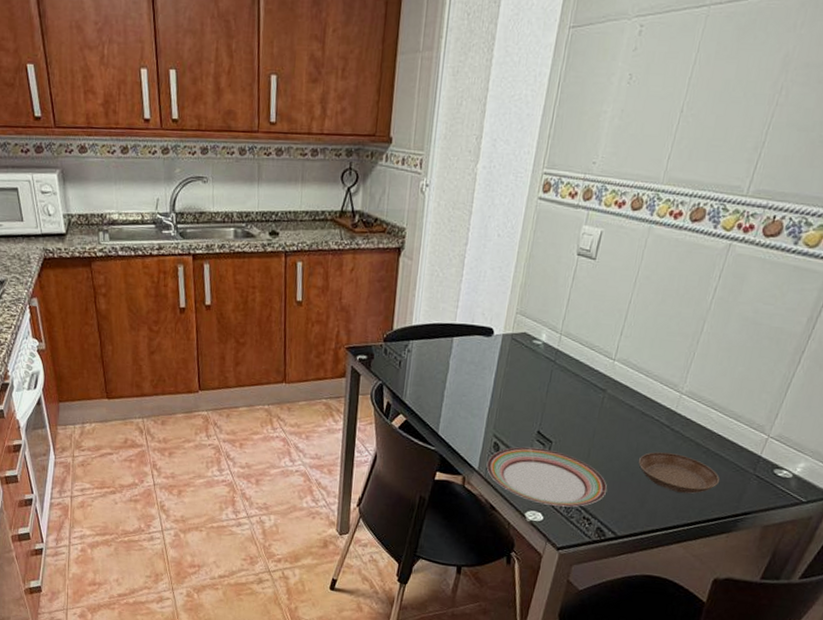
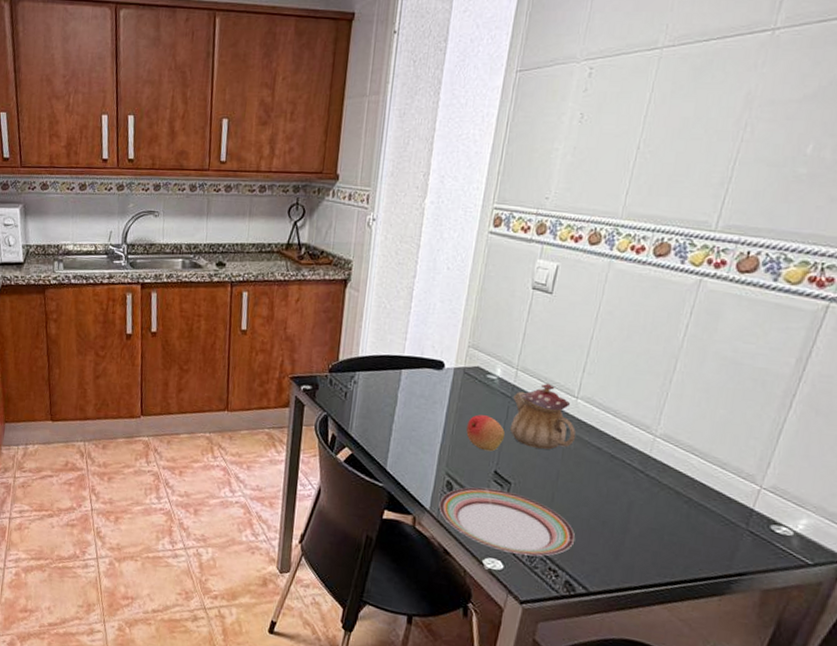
fruit: none [512,379,548,413] -> present [466,414,505,452]
teapot: none [552,347,612,410] -> present [509,383,576,450]
saucer: present [639,452,719,494] -> none [610,499,706,549]

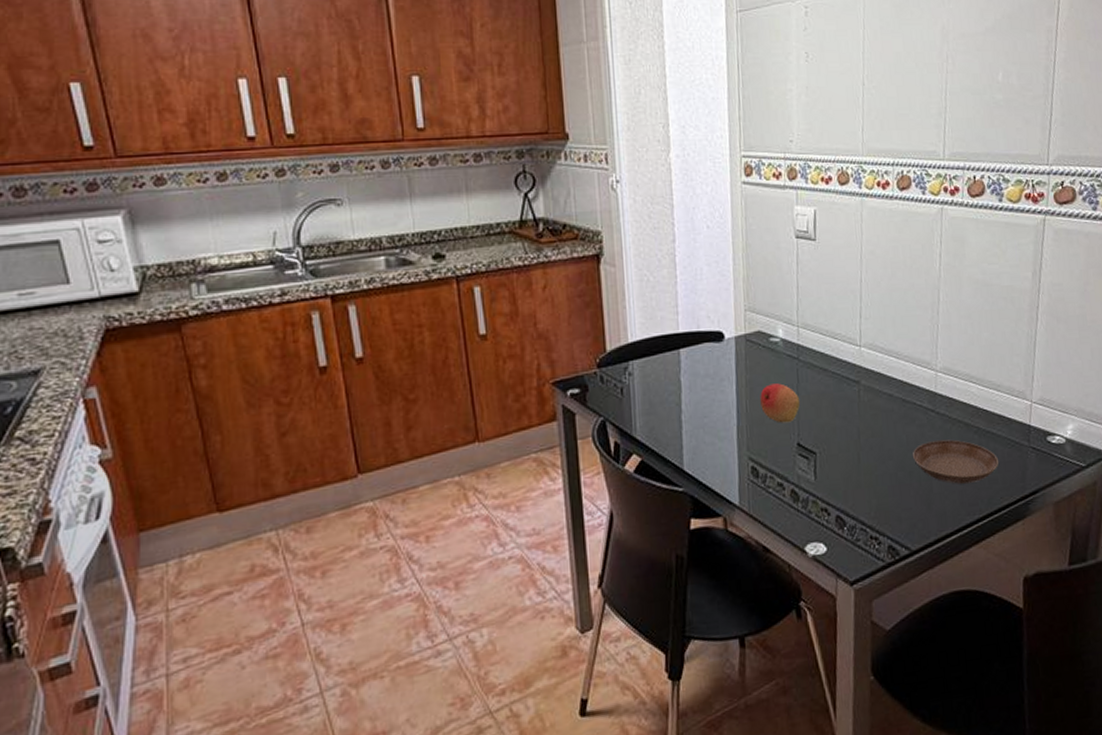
plate: present [439,487,575,557] -> none [748,462,888,532]
teapot: present [509,383,576,450] -> none [800,337,867,409]
saucer: none [610,499,706,549] -> present [913,439,998,485]

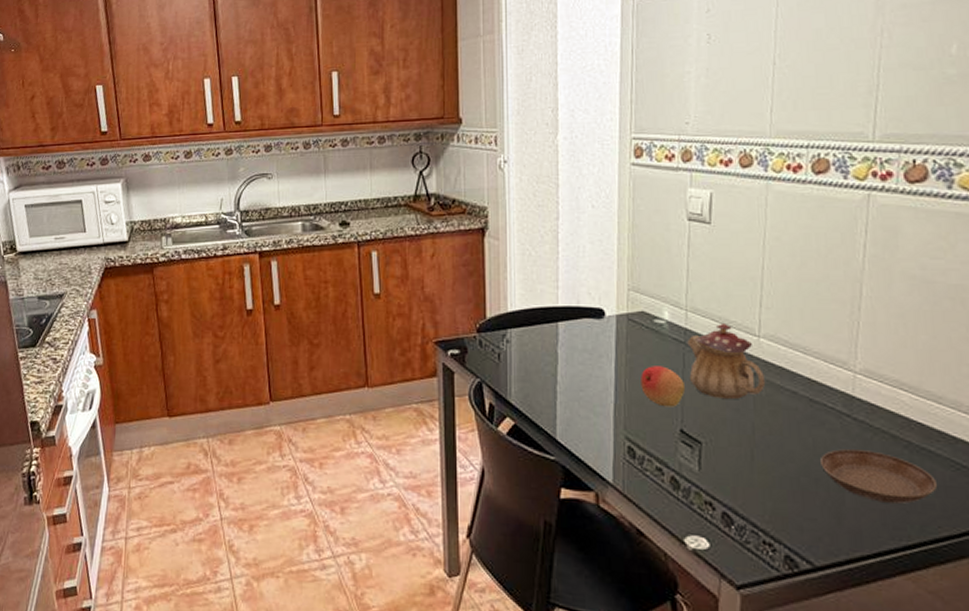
teapot: none [800,337,867,409] -> present [687,324,765,400]

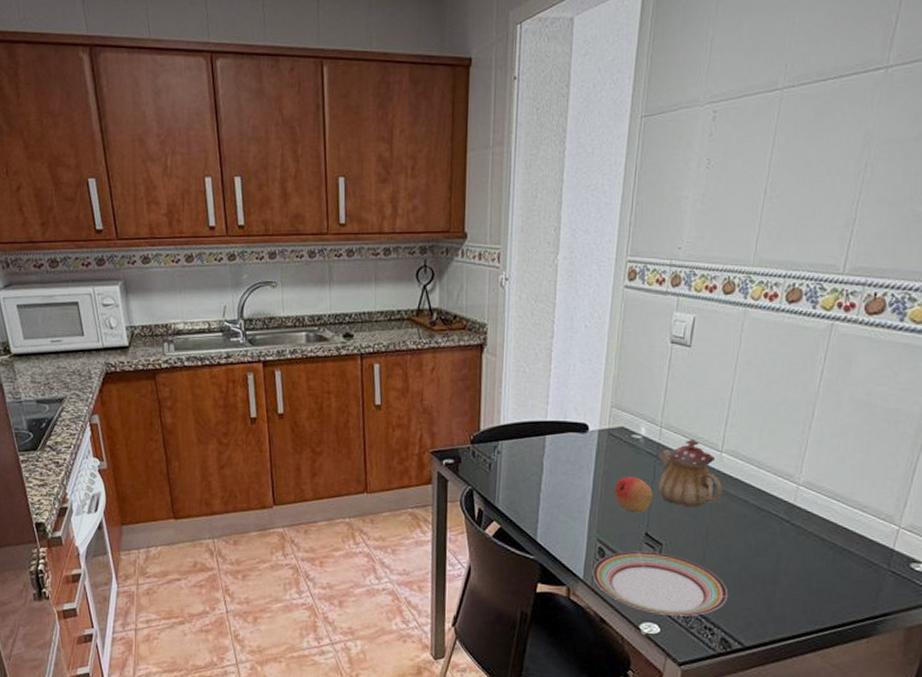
plate: none [623,450,786,529] -> present [592,551,727,617]
saucer: present [820,449,937,505] -> none [760,550,851,596]

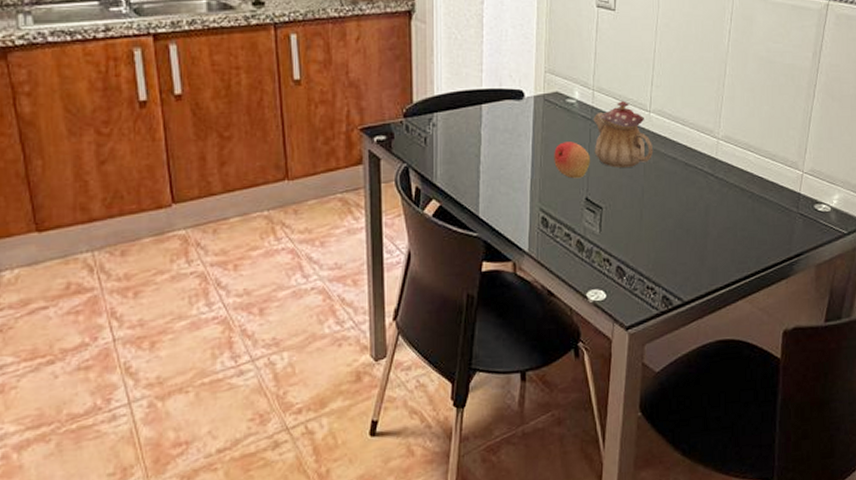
plate: present [592,551,727,617] -> none [537,216,665,280]

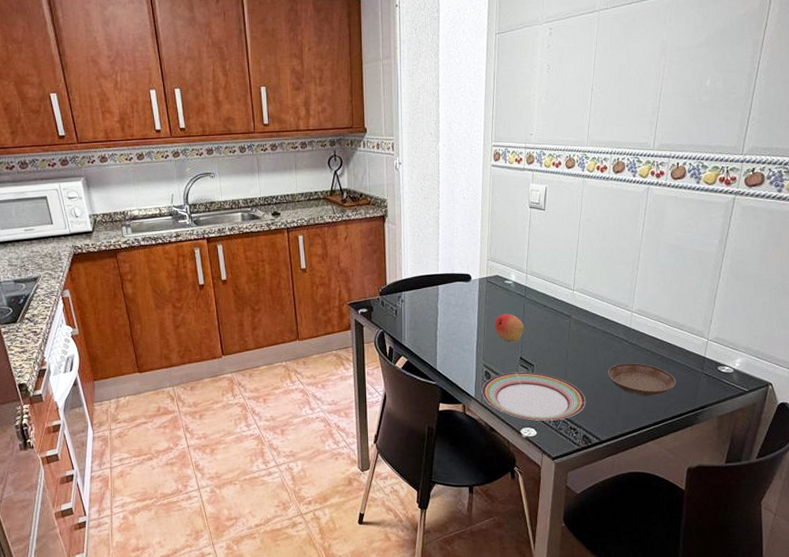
plate: none [537,216,665,280] -> present [481,372,585,421]
teapot: present [593,101,653,169] -> none [527,282,576,335]
saucer: none [691,202,768,244] -> present [608,363,676,397]

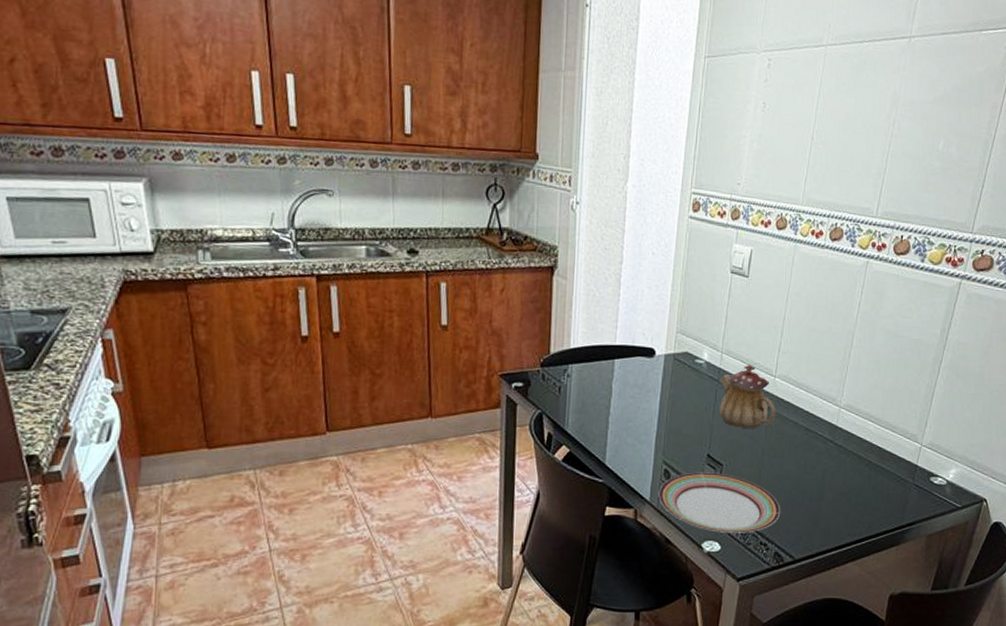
fruit: present [495,314,525,342] -> none [679,400,715,436]
teapot: none [527,282,576,335] -> present [718,365,775,429]
saucer: present [608,363,676,397] -> none [808,468,883,509]

